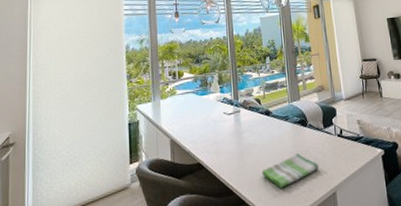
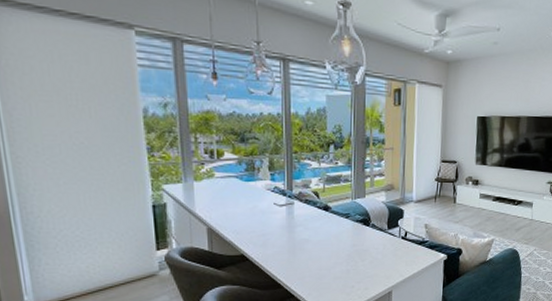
dish towel: present [261,152,319,188] -> none [314,251,378,285]

